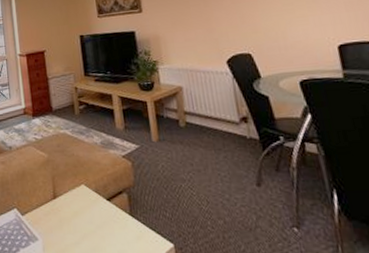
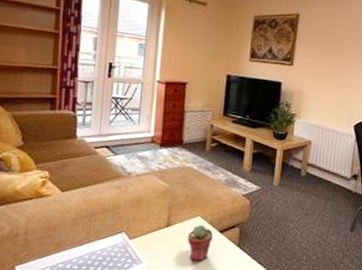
potted succulent: none [75,193,102,234] -> present [187,224,213,261]

